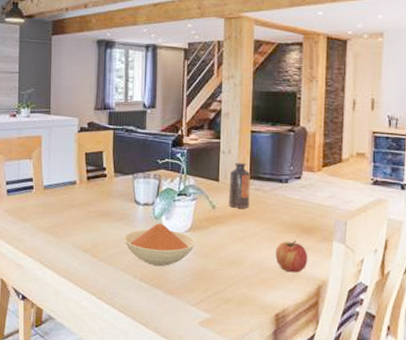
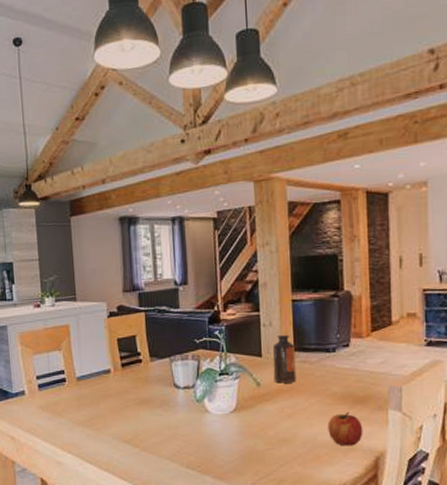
bowl: present [123,224,196,266] -> none [165,407,243,451]

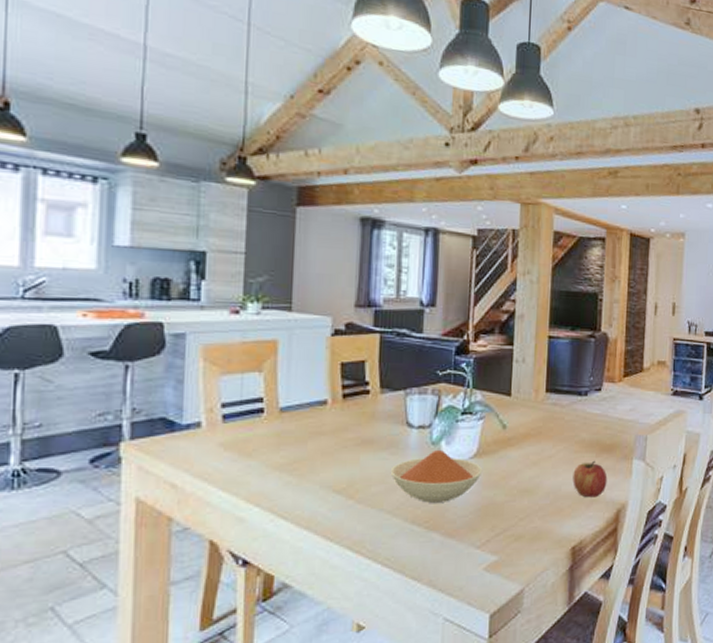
bowl: none [165,407,243,451] -> present [390,450,483,503]
bottle: present [273,335,296,383] -> none [521,374,547,427]

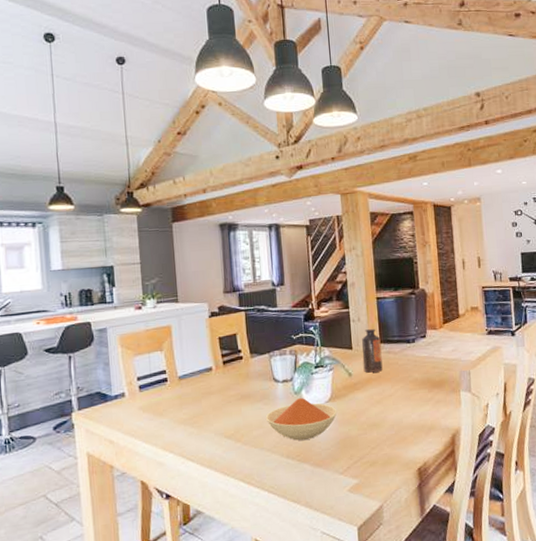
bottle: none [521,374,547,427] -> present [362,329,383,373]
apple: present [573,460,608,498] -> none [411,395,441,427]

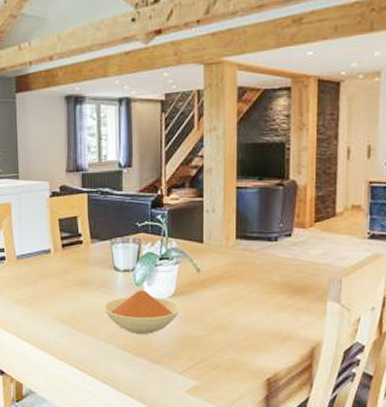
bottle: present [362,329,383,373] -> none [214,222,237,270]

